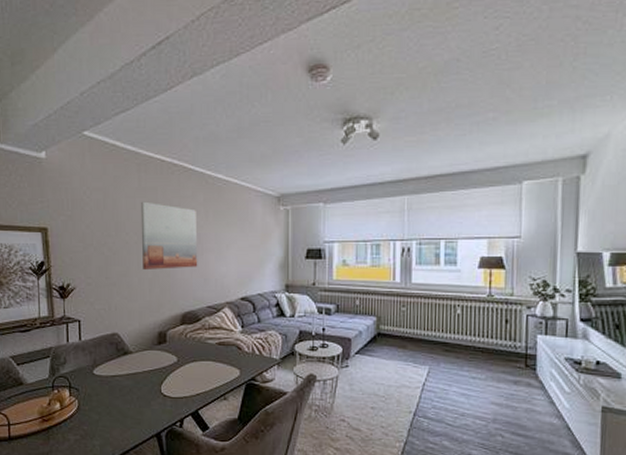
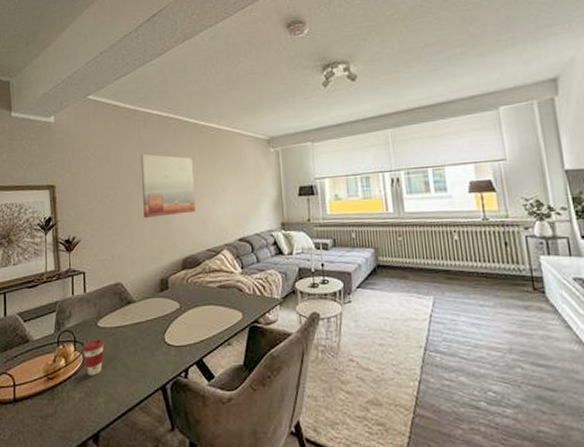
coffee cup: none [78,386,100,421] -> present [83,339,105,376]

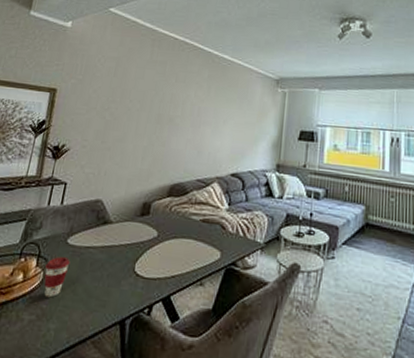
wall art: present [140,153,196,219] -> none [140,72,200,139]

